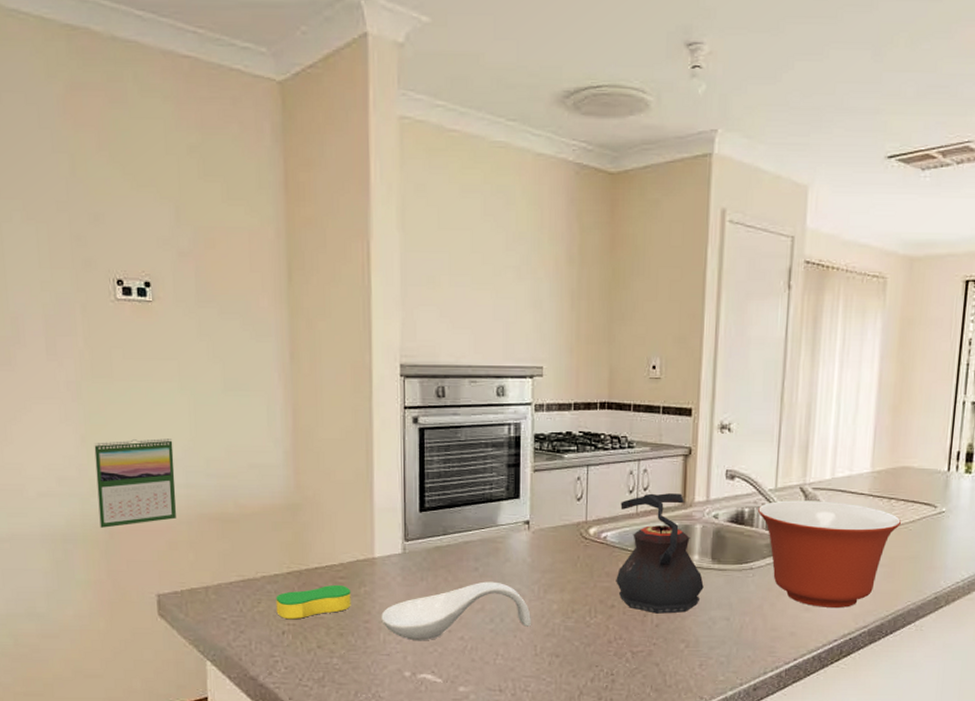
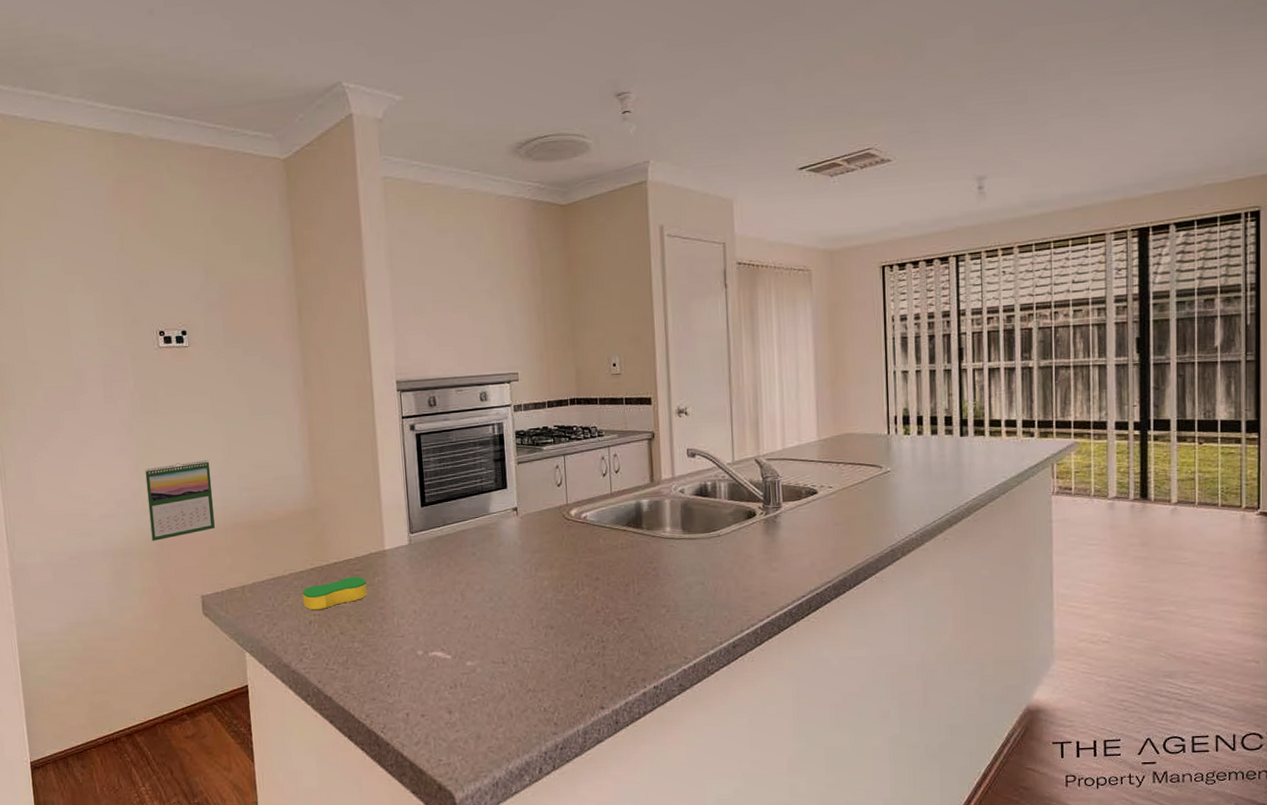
spoon rest: present [381,581,531,641] -> none [394,564,526,622]
teapot: present [616,493,704,614] -> none [596,473,678,583]
mixing bowl: present [757,500,902,609] -> none [718,469,852,567]

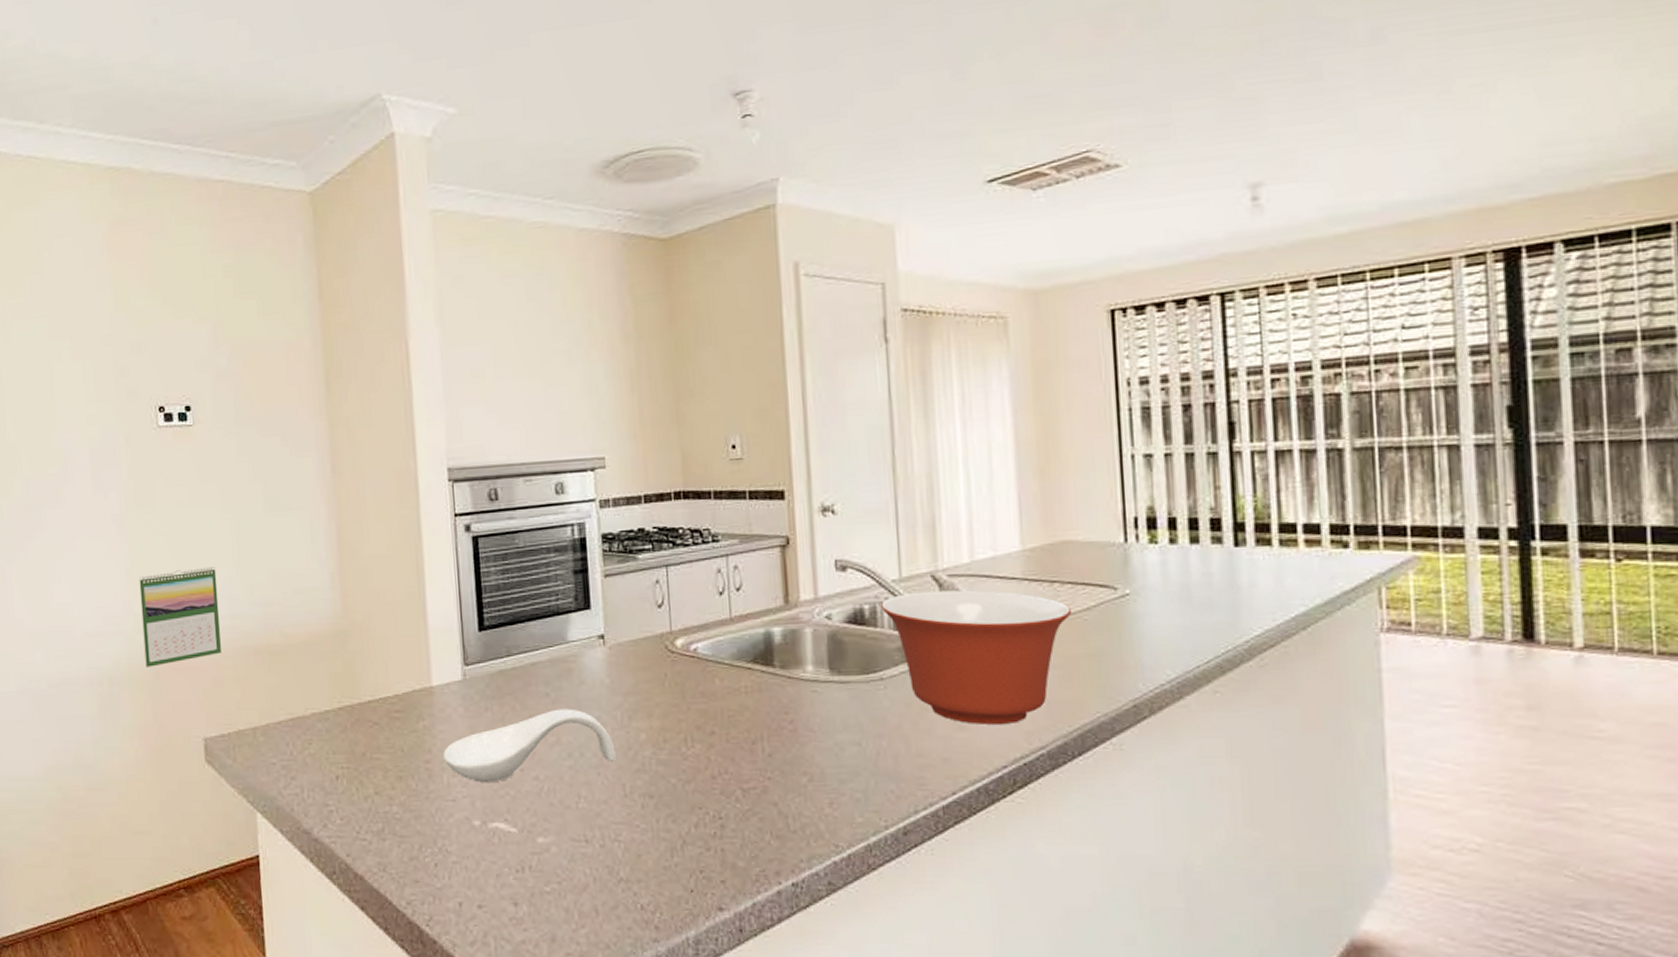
sponge: present [302,576,367,611] -> none [327,719,409,762]
spoon rest: none [394,564,526,622] -> present [443,708,616,783]
mixing bowl: none [718,469,852,567] -> present [880,590,1073,726]

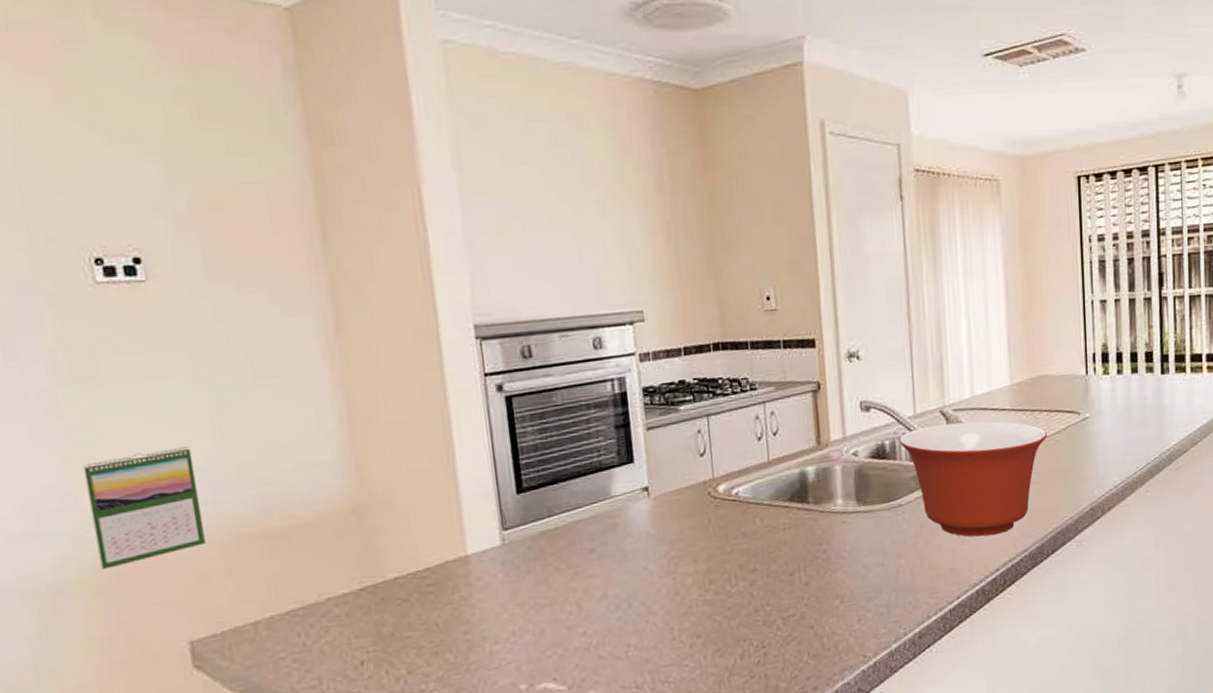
spoon rest: present [443,708,616,783] -> none [483,562,664,646]

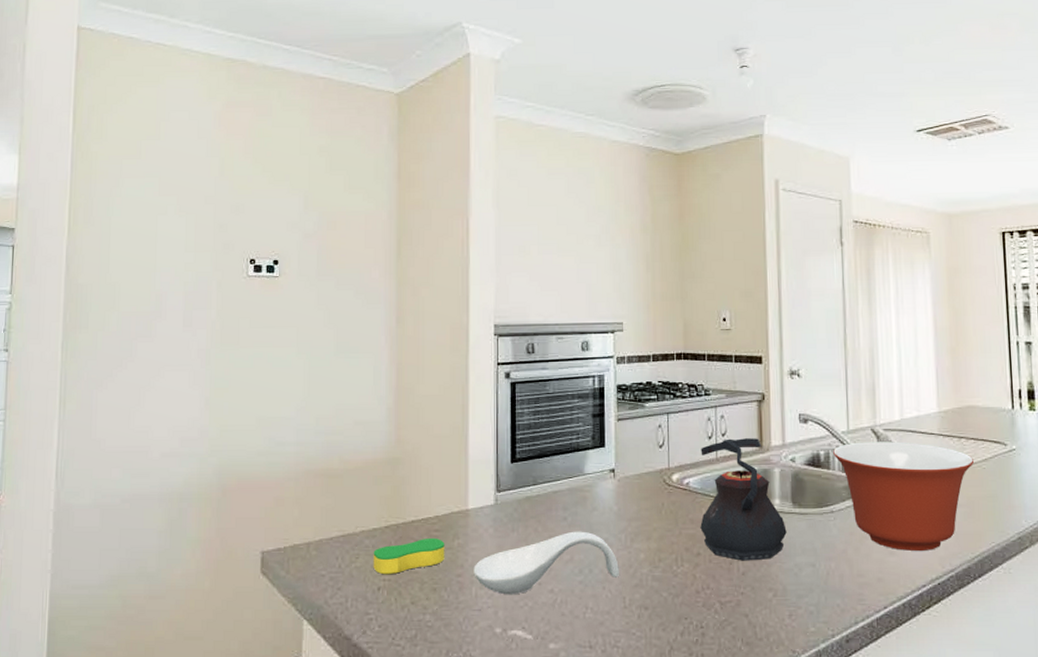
calendar: present [83,446,205,569] -> none [214,399,287,486]
sponge: none [347,593,445,646] -> present [373,537,445,575]
spoon rest: none [483,562,664,646] -> present [473,531,619,595]
teapot: none [749,434,852,571] -> present [700,438,787,561]

